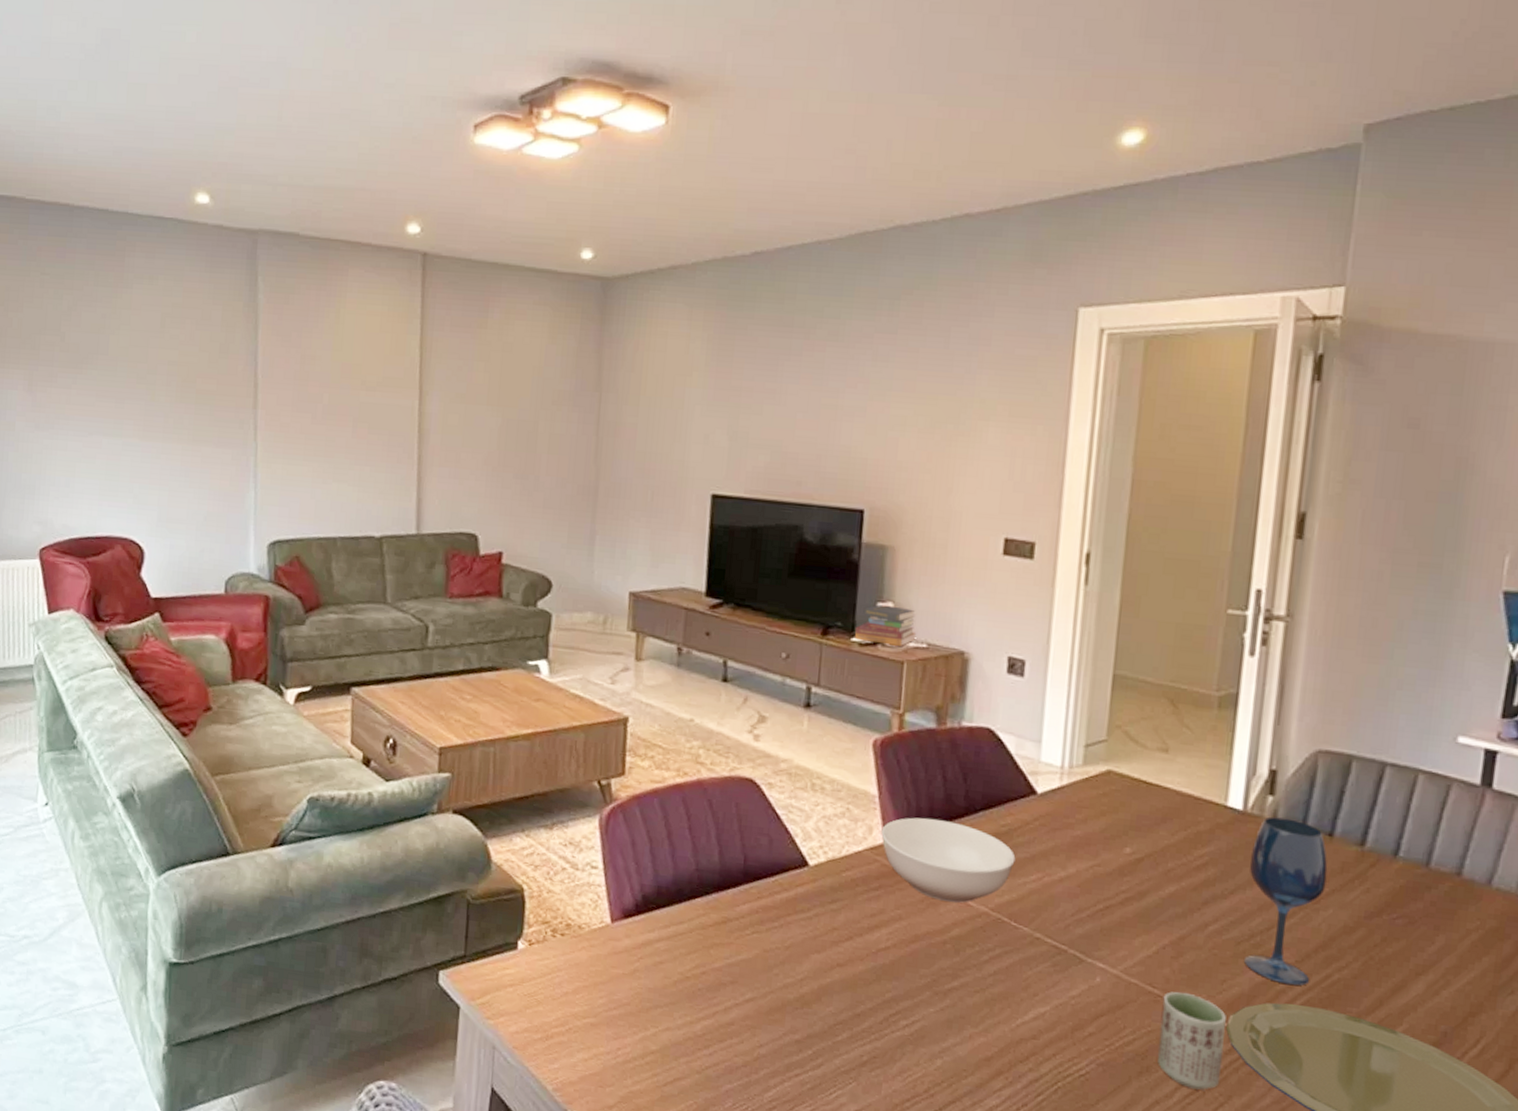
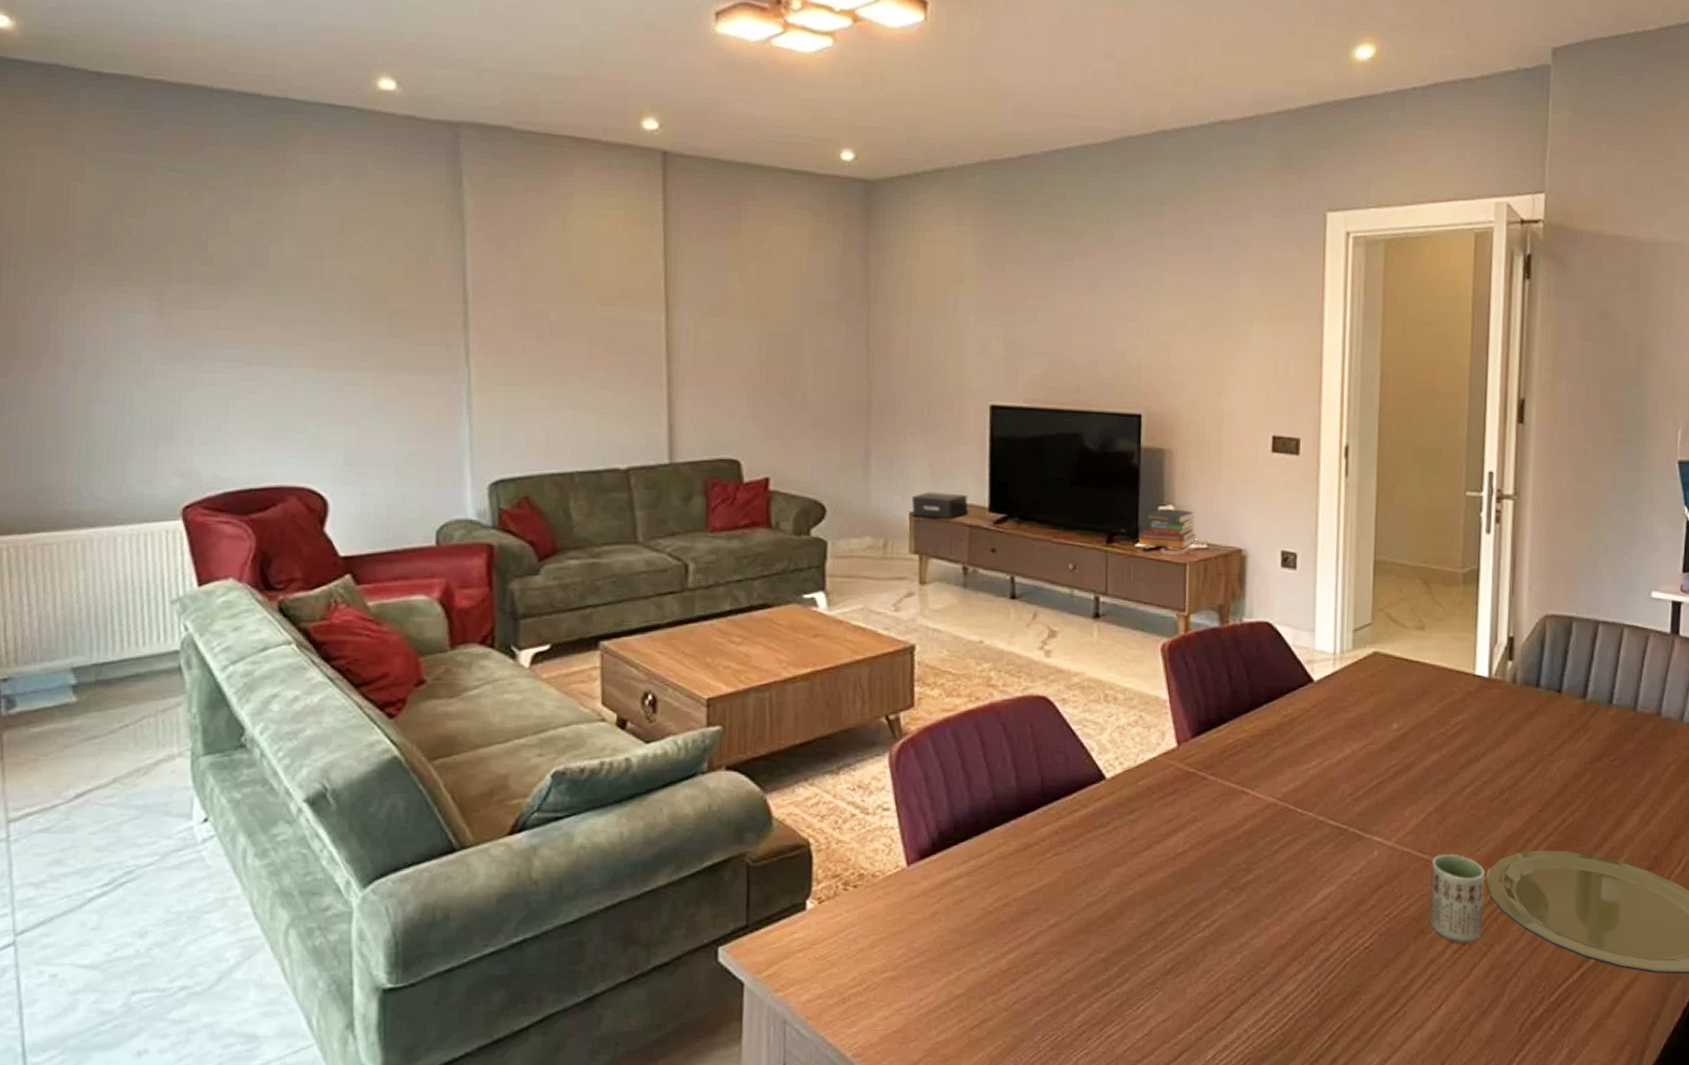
box: none [631,573,686,603] -> present [912,491,968,521]
bowl: present [881,817,1016,903] -> none [1173,716,1298,797]
wineglass: present [1243,816,1328,986] -> none [1496,680,1559,834]

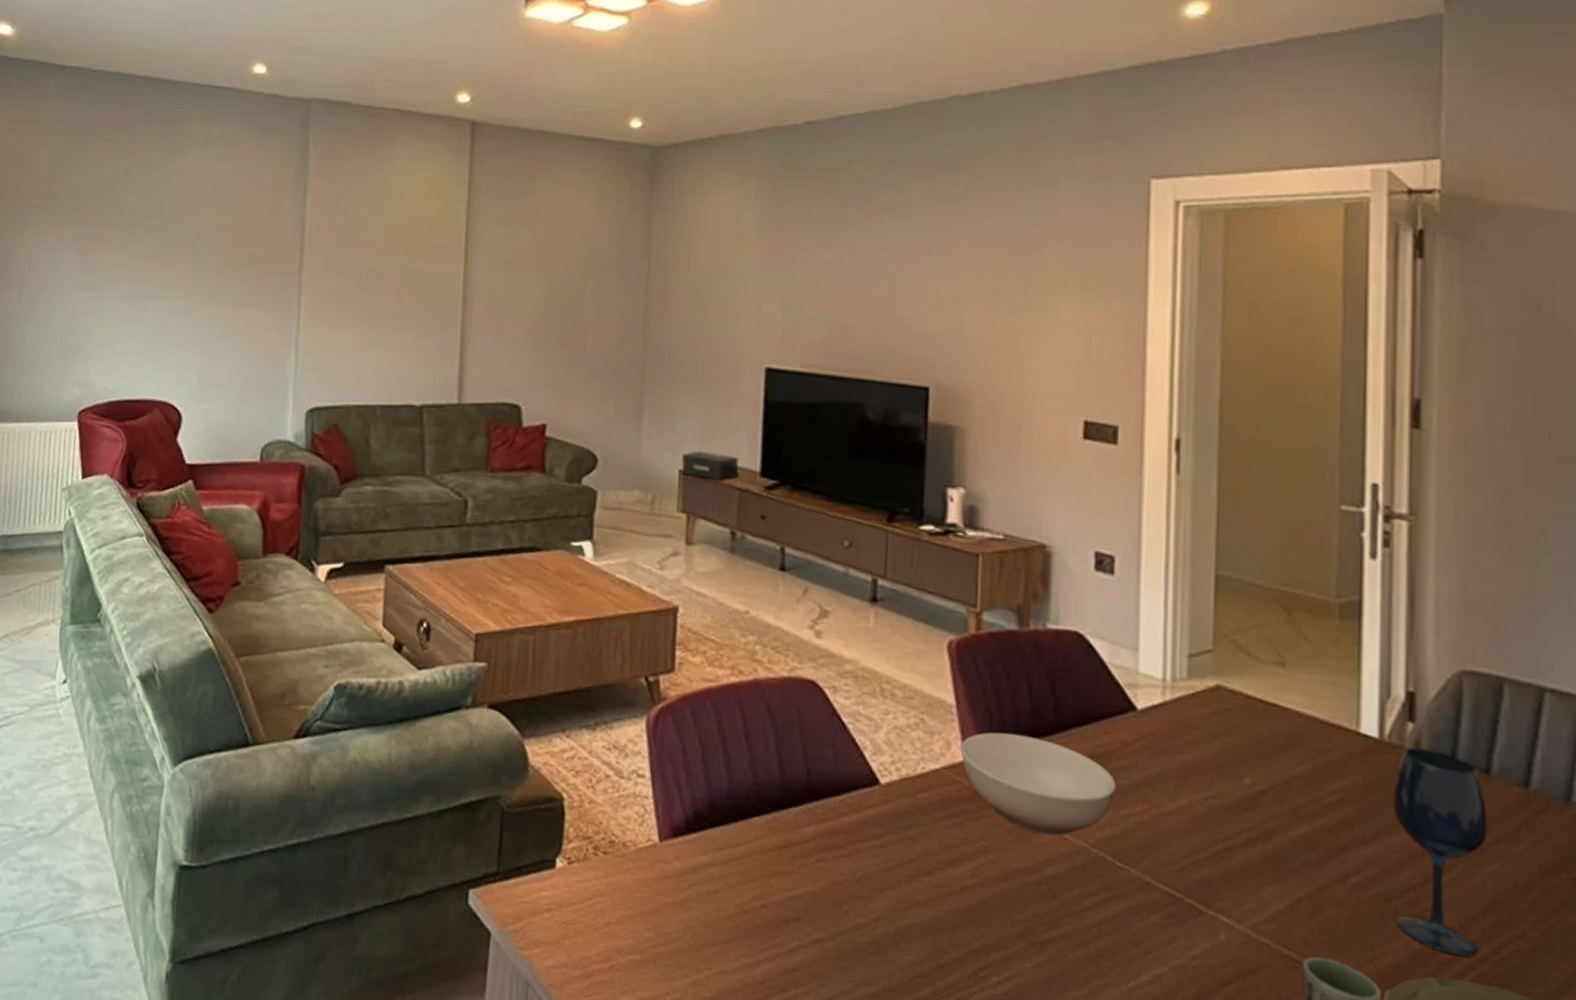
books: present [1139,508,1197,550] -> none [924,490,991,538]
bowl: none [1173,716,1298,797] -> present [960,732,1116,836]
wineglass: none [1496,680,1559,834] -> present [1392,747,1487,957]

